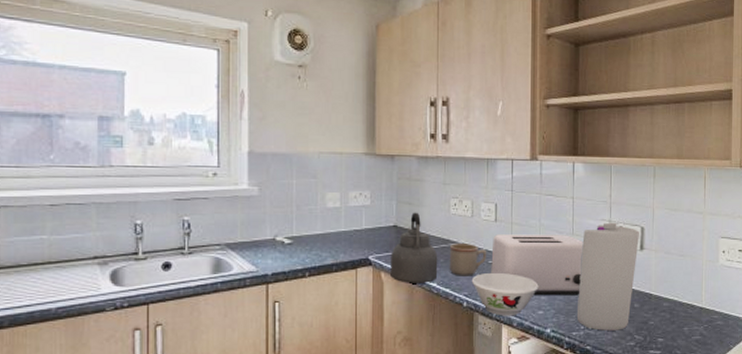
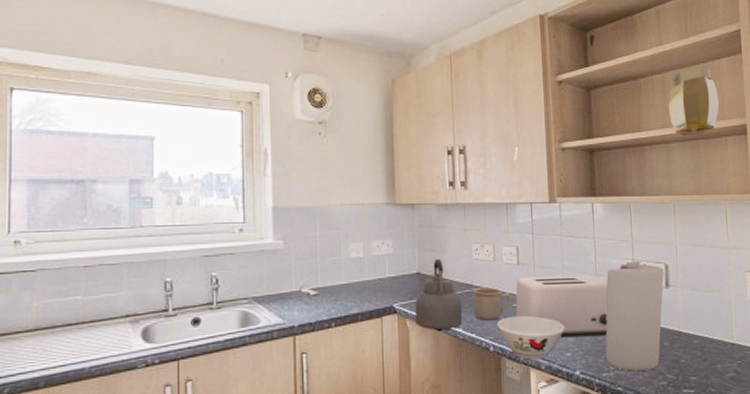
jar: none [656,27,707,98] -> present [668,67,719,136]

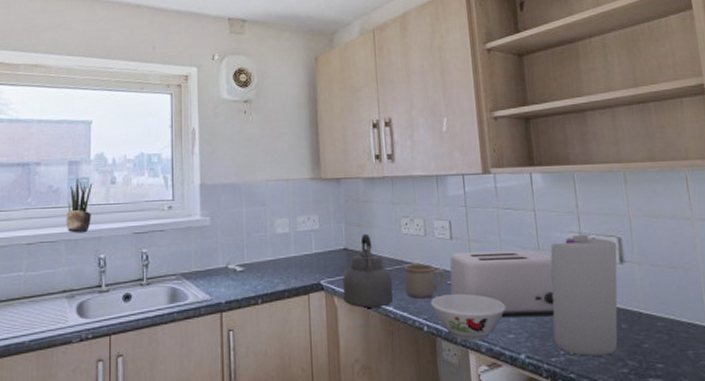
potted plant: none [127,197,157,256] -> present [66,178,93,234]
jar: present [668,67,719,136] -> none [610,26,670,99]

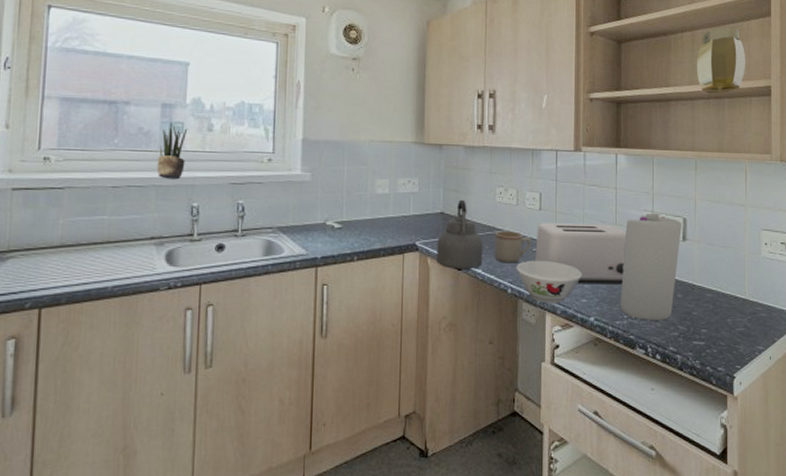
jar: none [610,26,670,99] -> present [696,27,746,94]

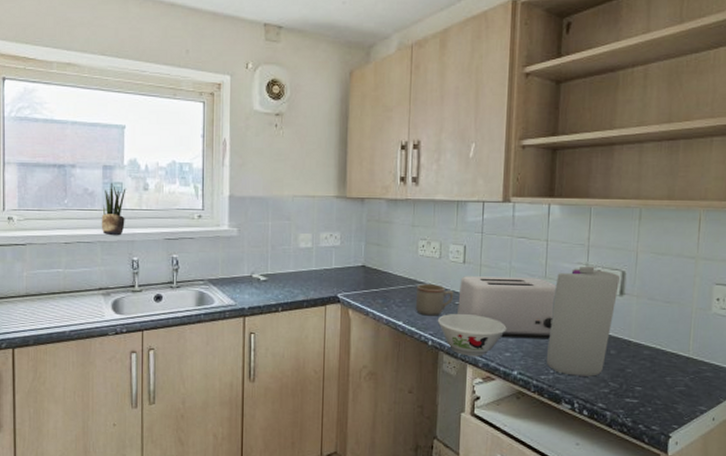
kettle: present [436,199,483,269] -> none [358,253,405,321]
jar: present [696,27,746,94] -> none [647,58,710,135]

